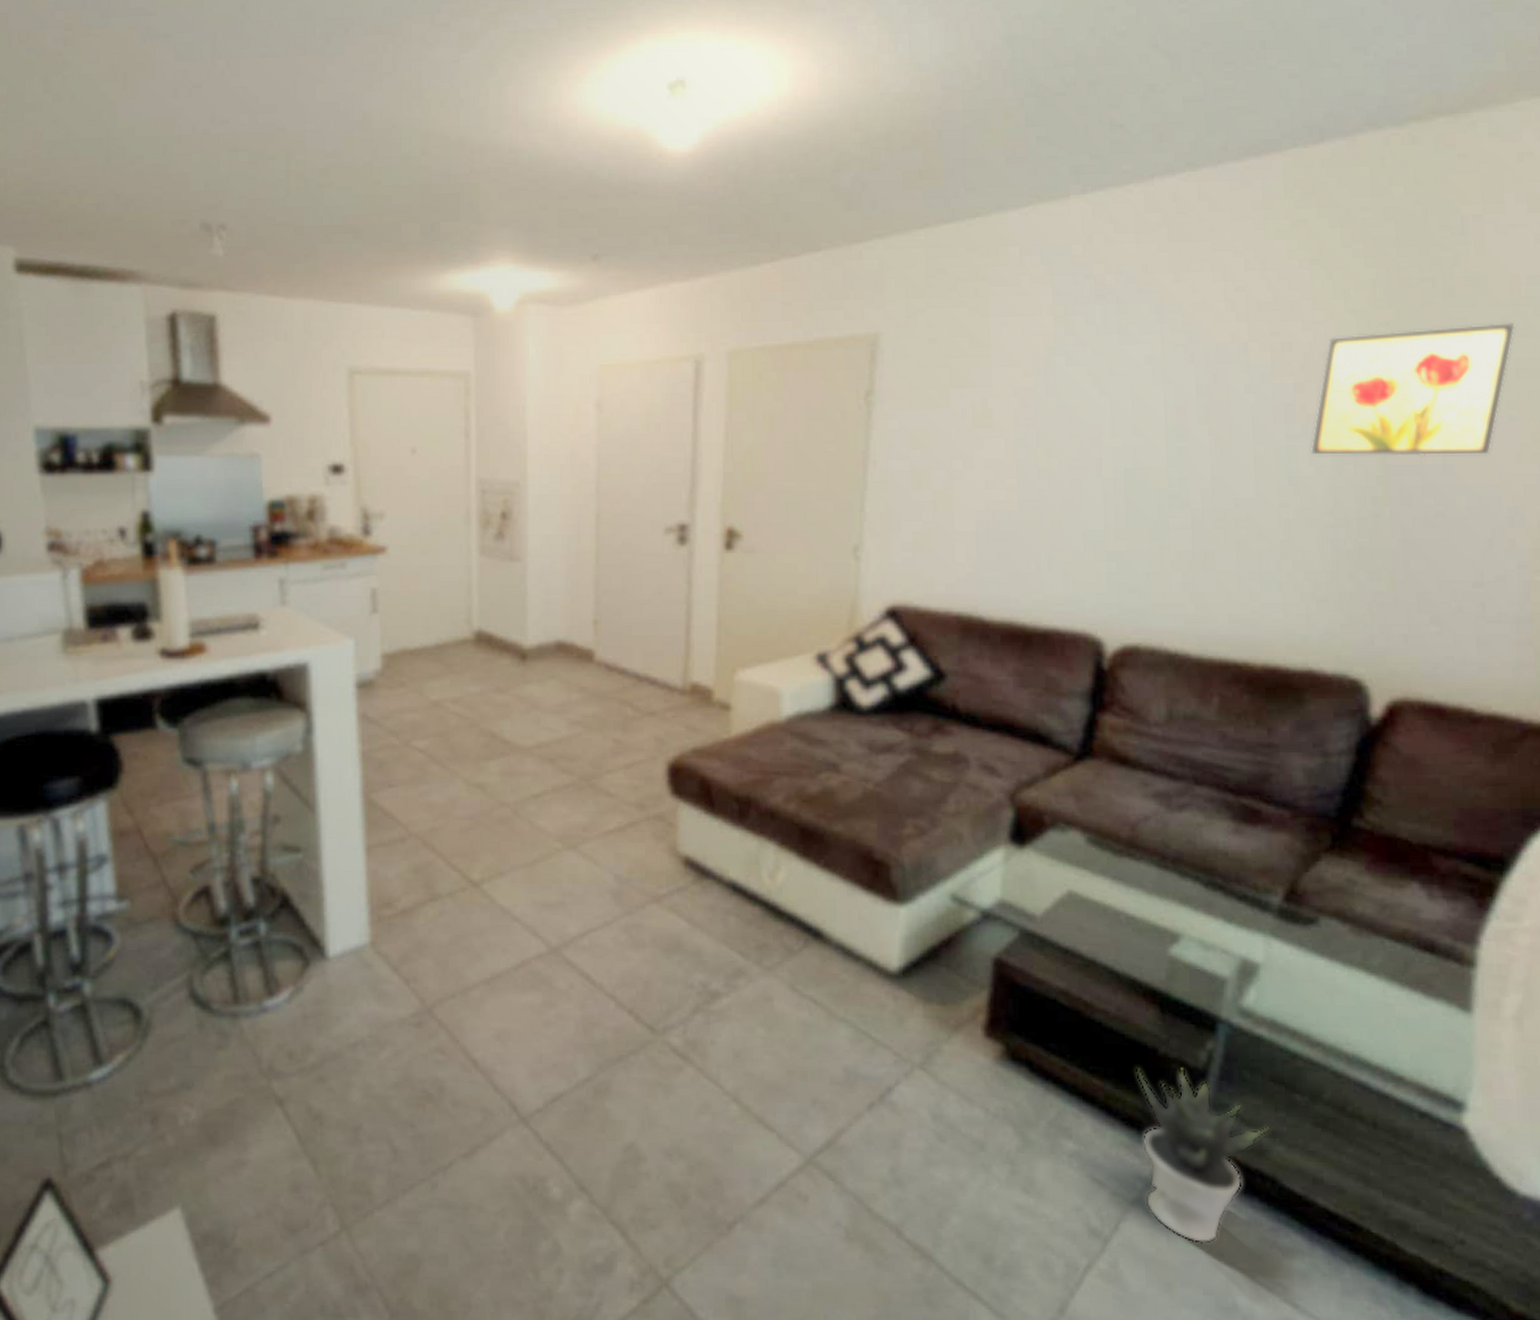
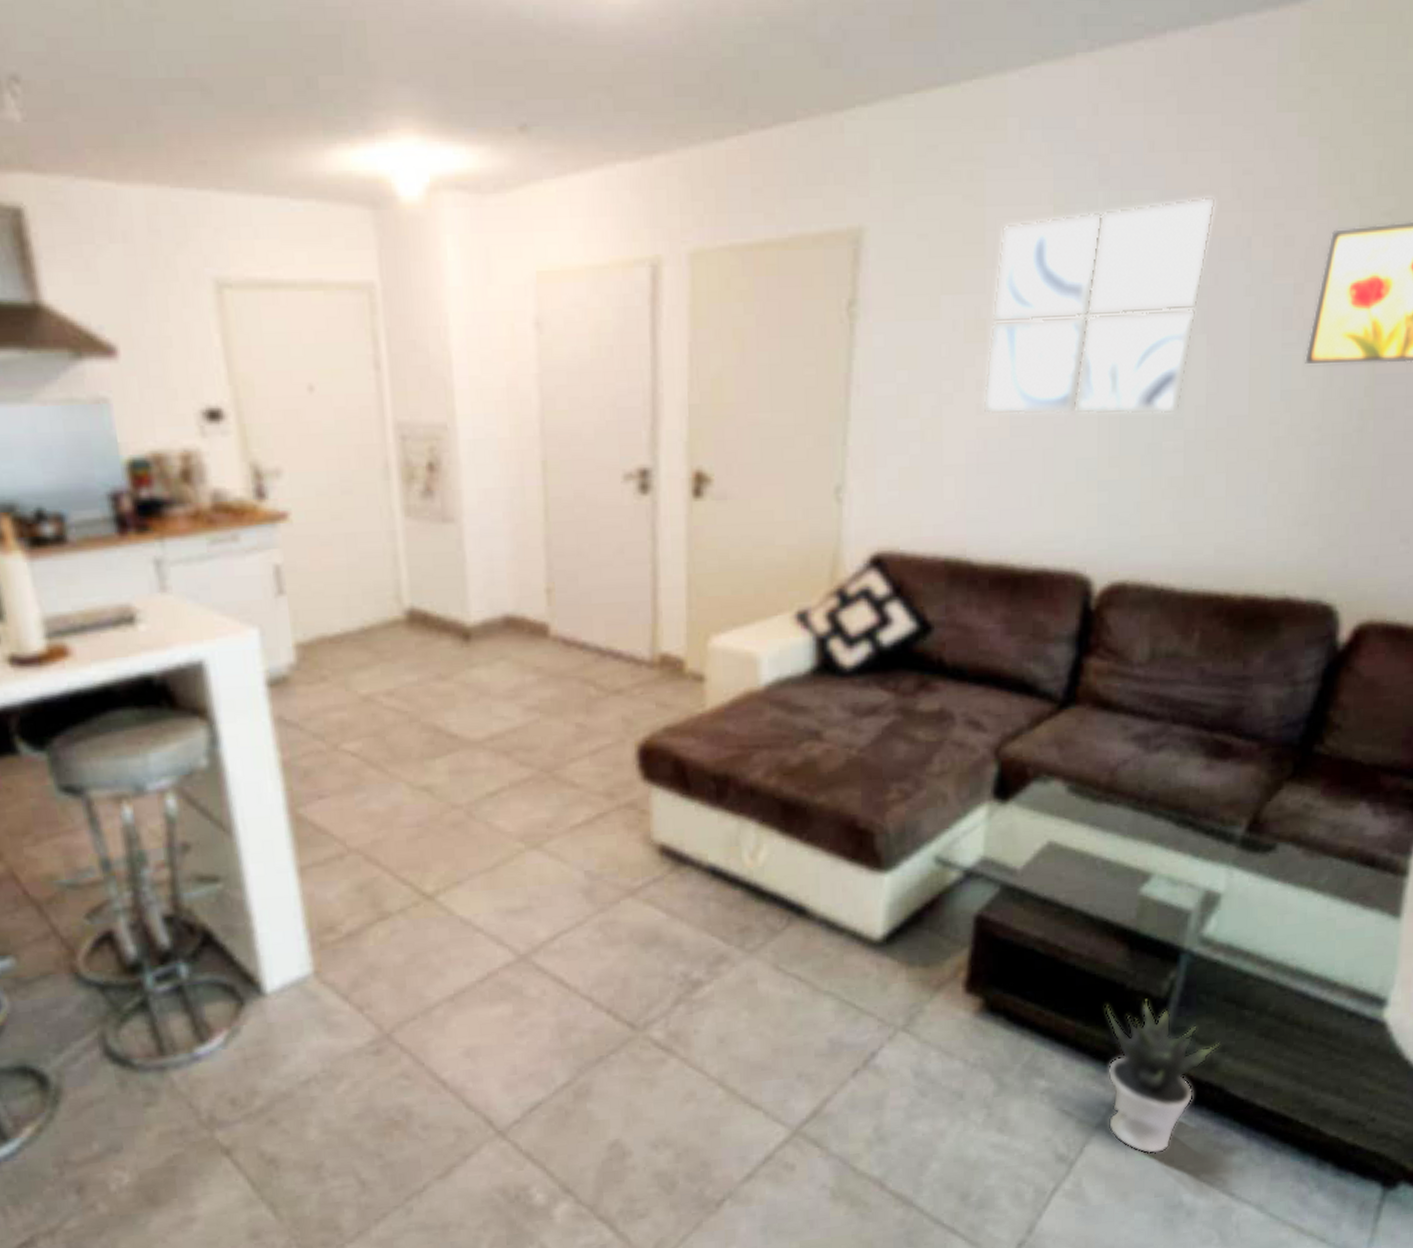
wall art: none [991,309,1210,495] -> present [983,196,1216,415]

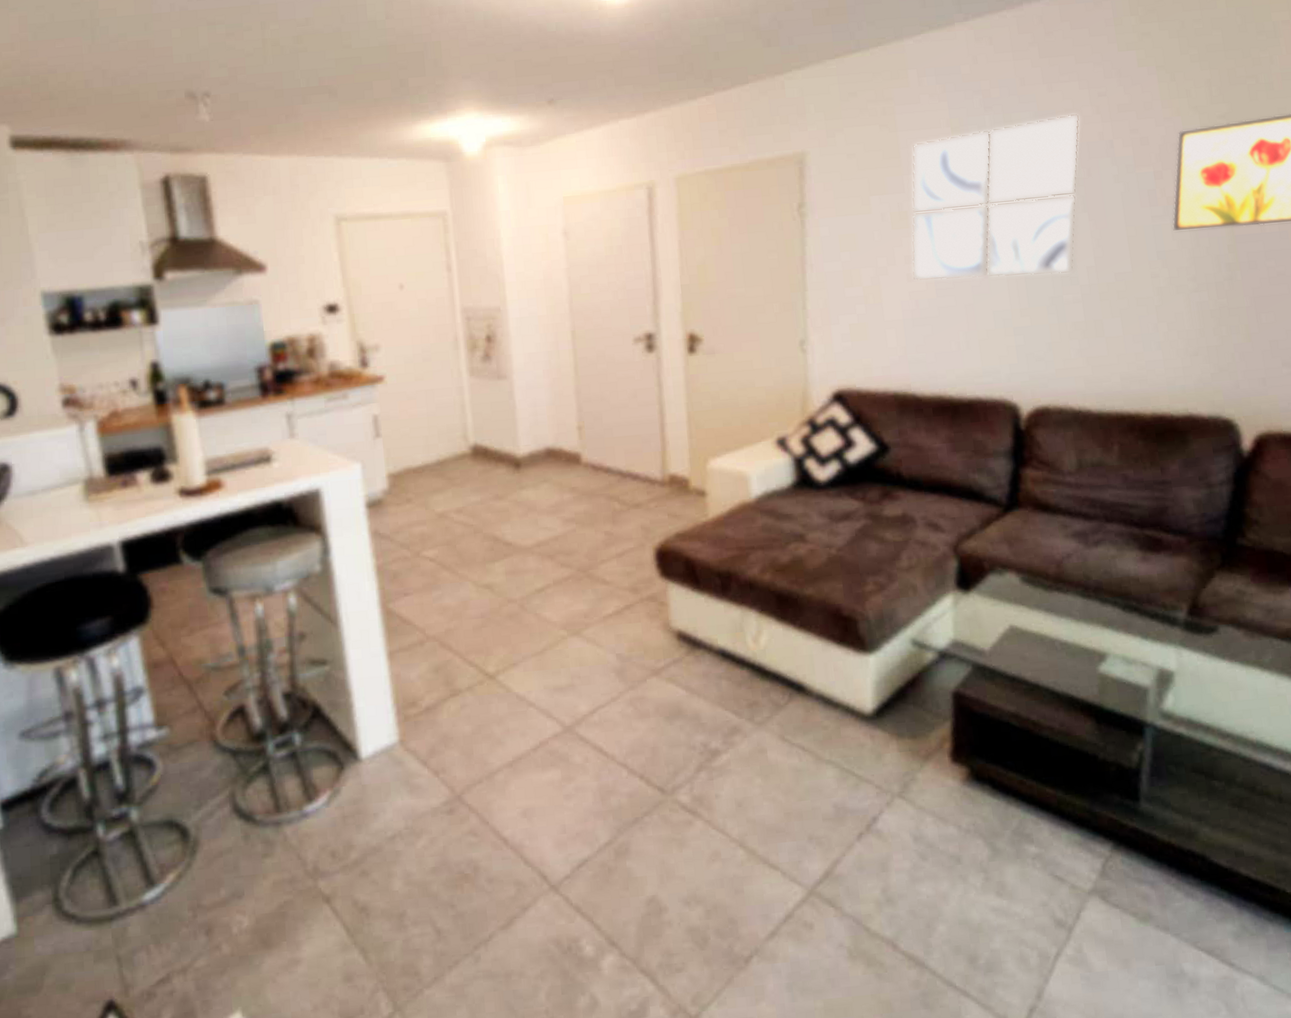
potted plant: present [1104,998,1220,1155] -> none [1081,769,1196,922]

